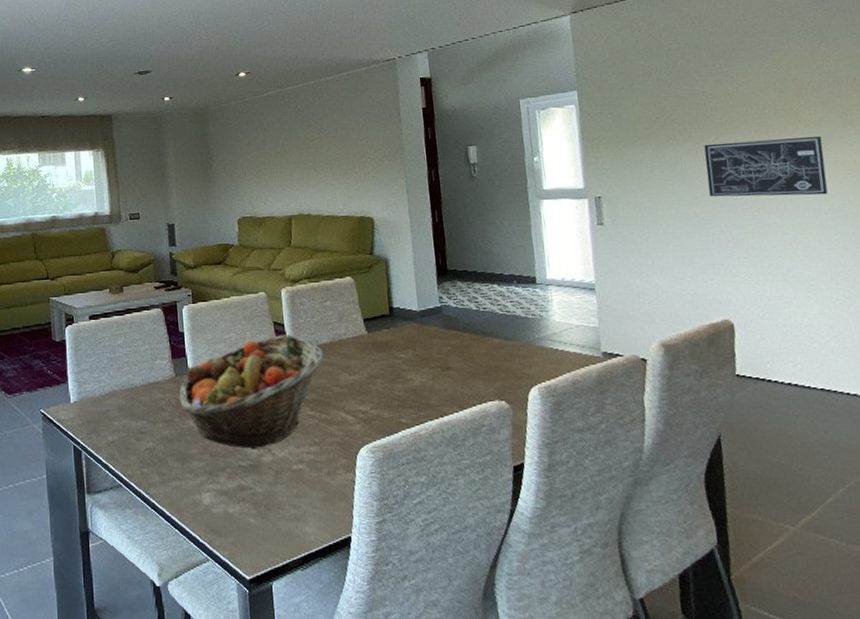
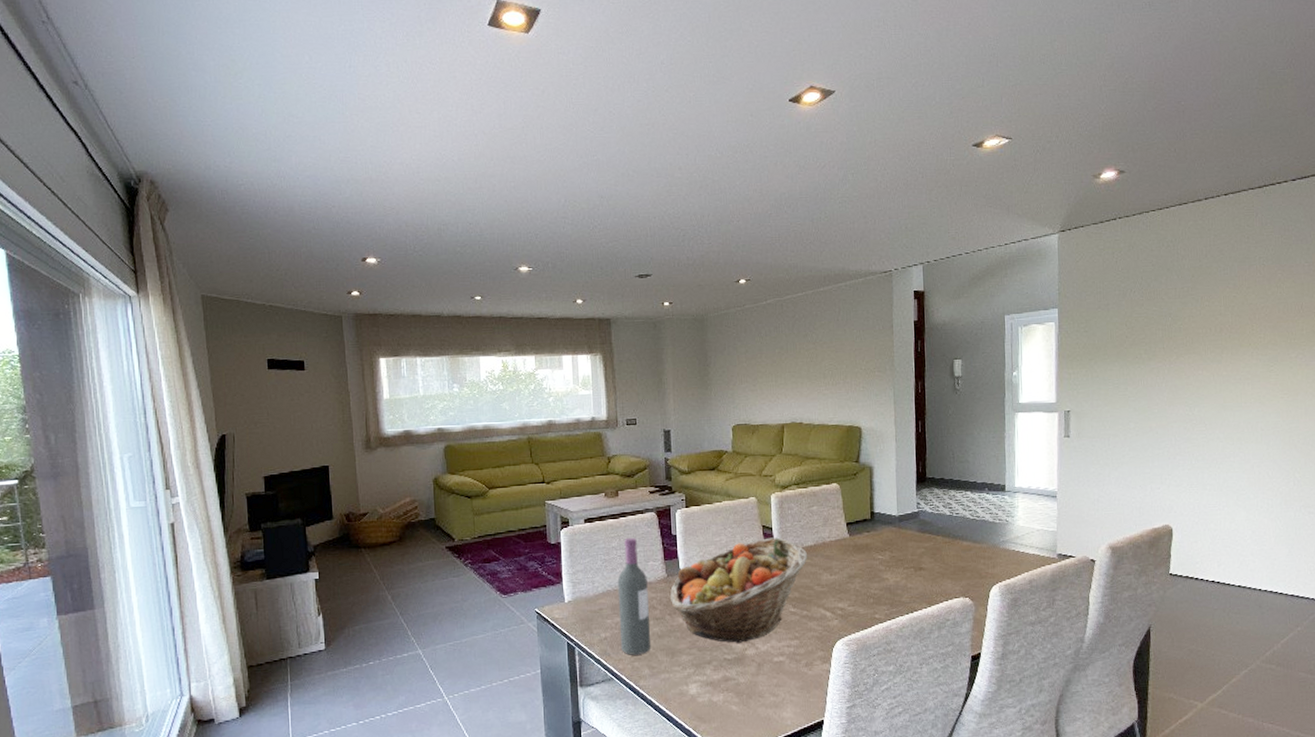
wine bottle: none [124,334,160,460] -> present [617,537,650,655]
wall art: present [704,135,828,197] -> none [1164,358,1267,413]

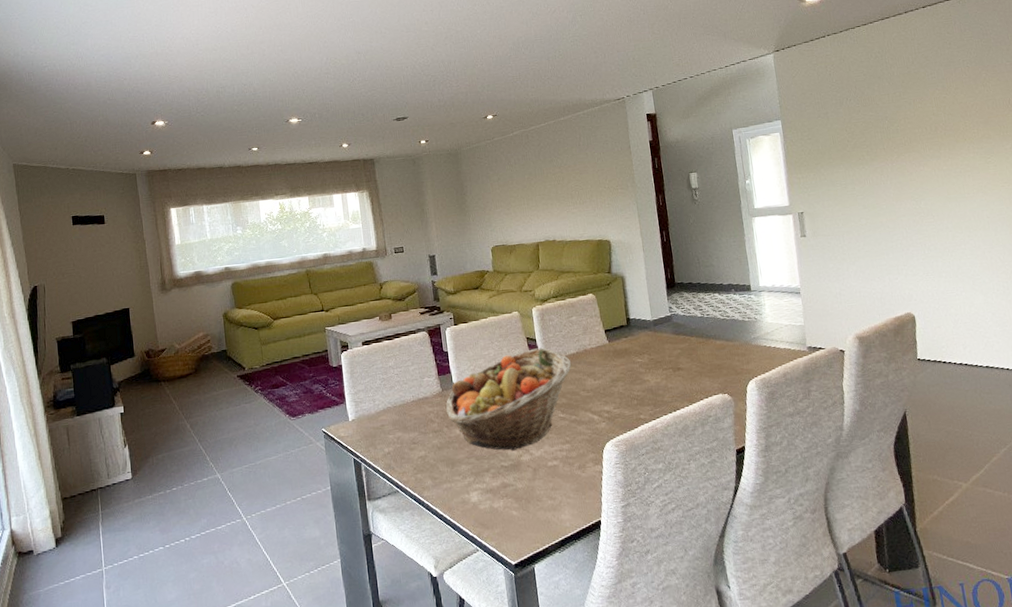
wine bottle: present [617,537,650,655] -> none [396,356,431,468]

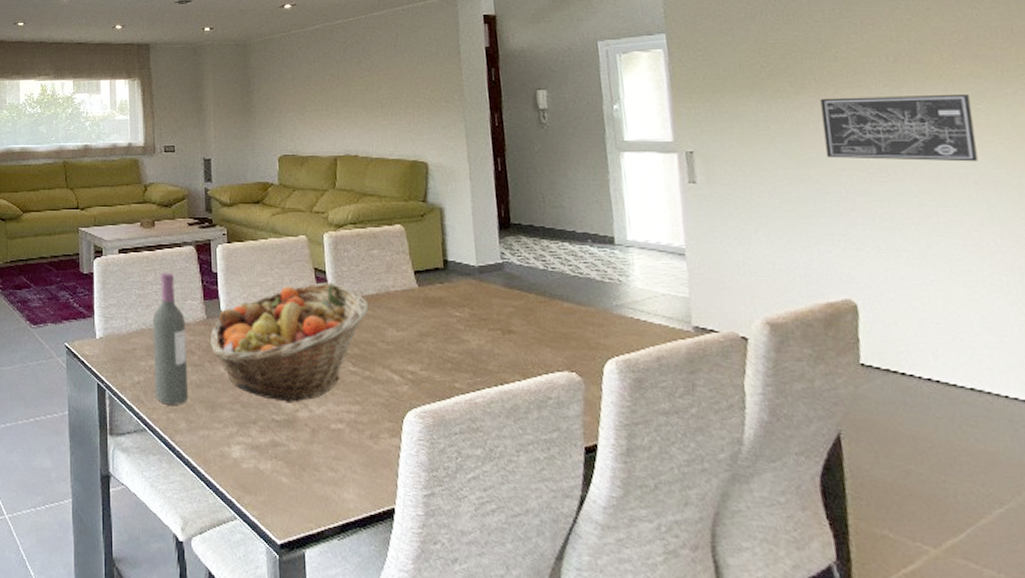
wine bottle: none [396,356,431,468] -> present [152,272,188,405]
wall art: none [887,151,989,208] -> present [820,93,979,162]

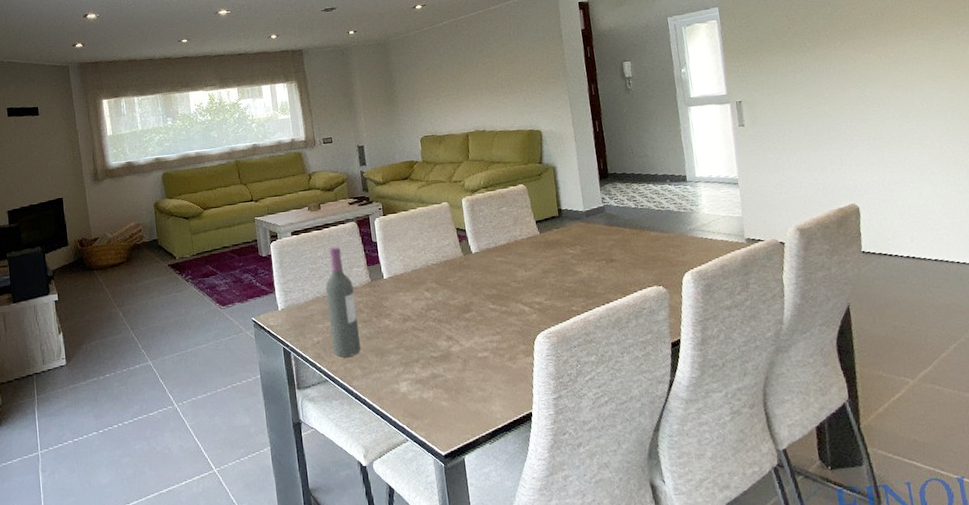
fruit basket: present [210,282,369,404] -> none [375,238,502,342]
wall art: present [820,93,979,162] -> none [830,37,939,97]

